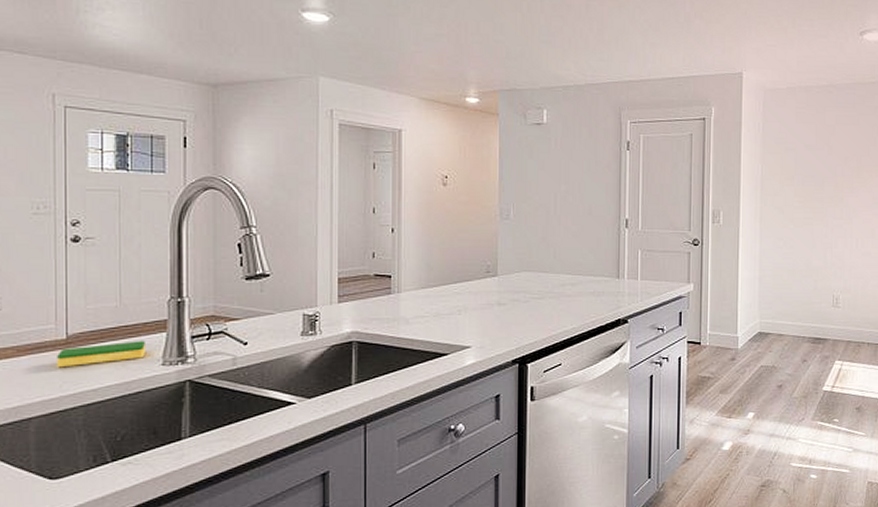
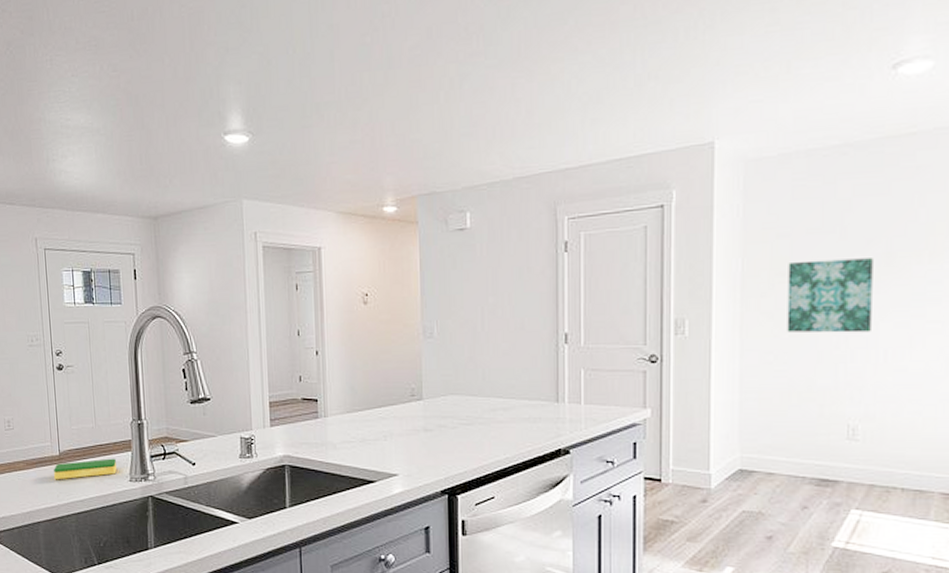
wall art: none [792,169,849,226] -> present [787,258,873,333]

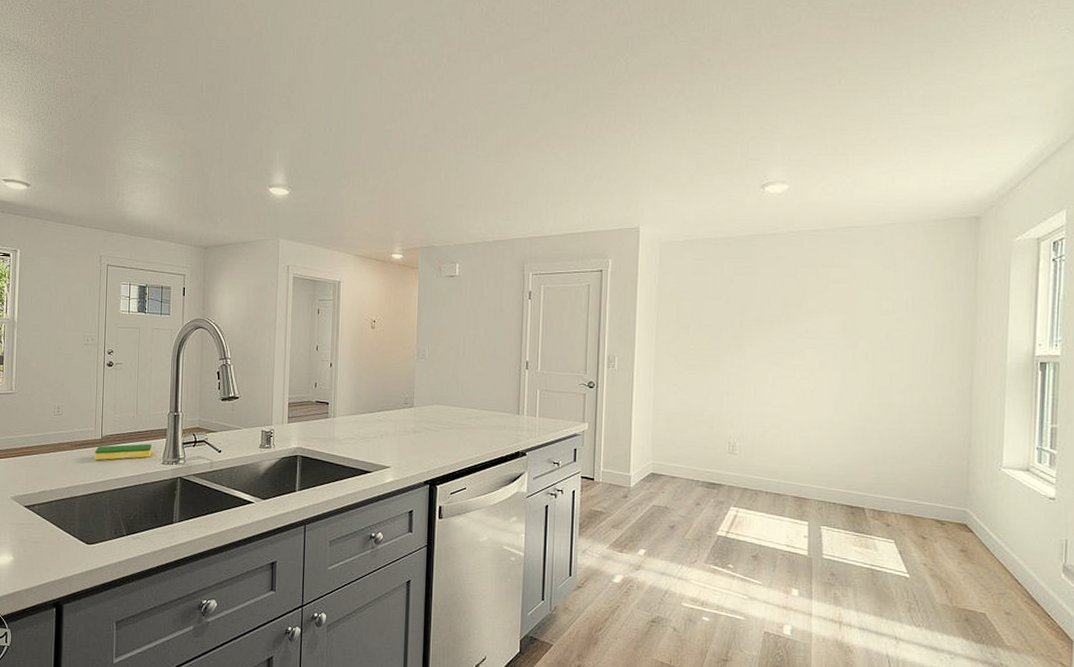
wall art: present [787,258,873,333] -> none [687,318,748,374]

